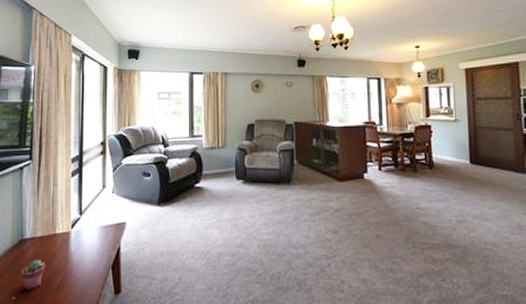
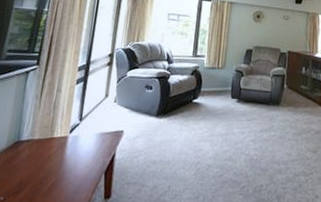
potted succulent: present [21,260,46,289] -> none [12,162,39,191]

